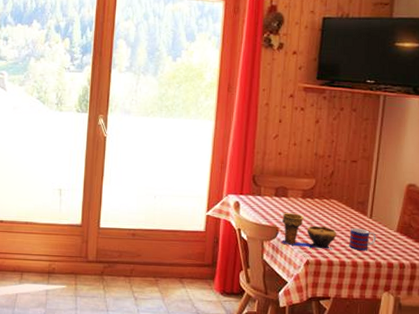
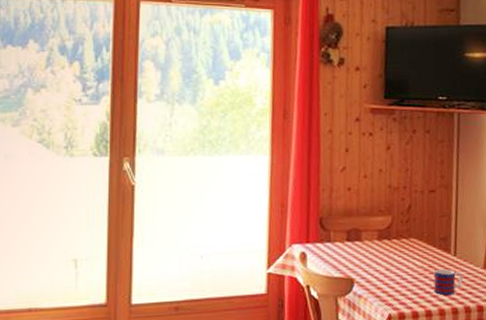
decorative bowl: present [281,213,337,250] -> none [356,259,420,300]

